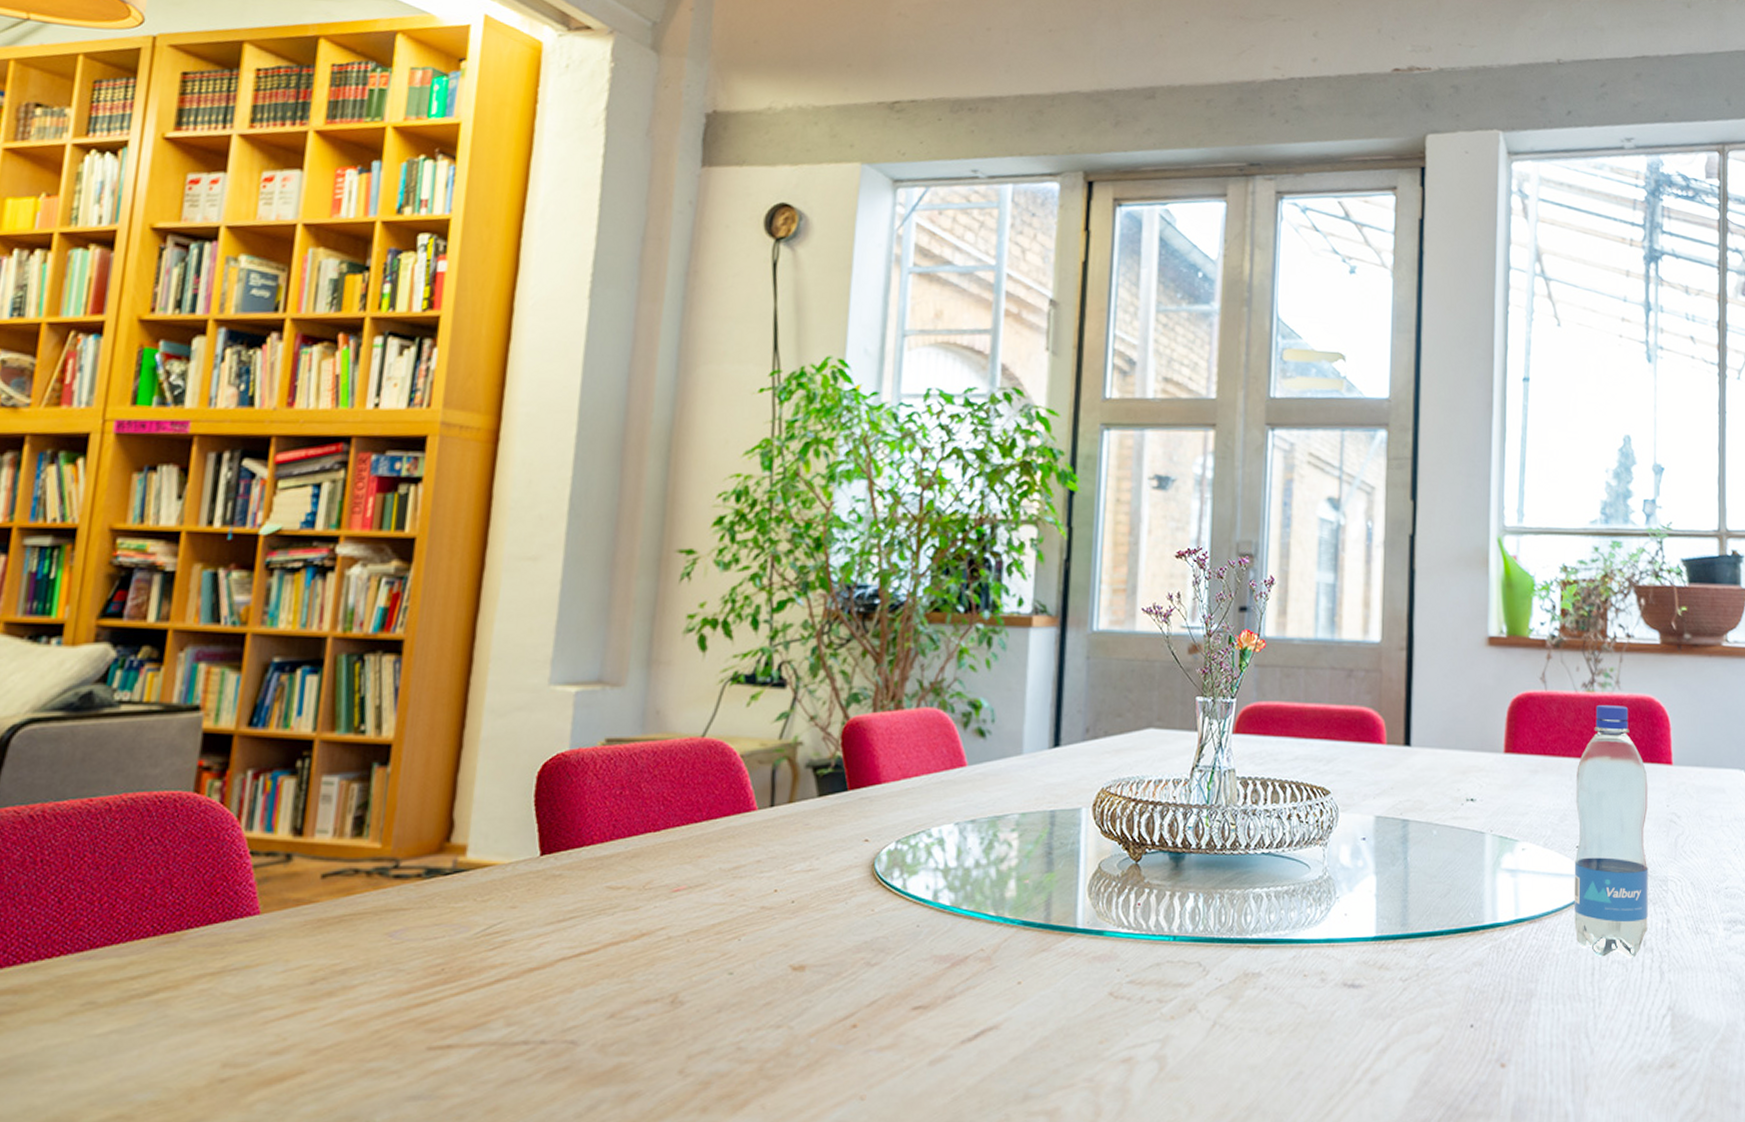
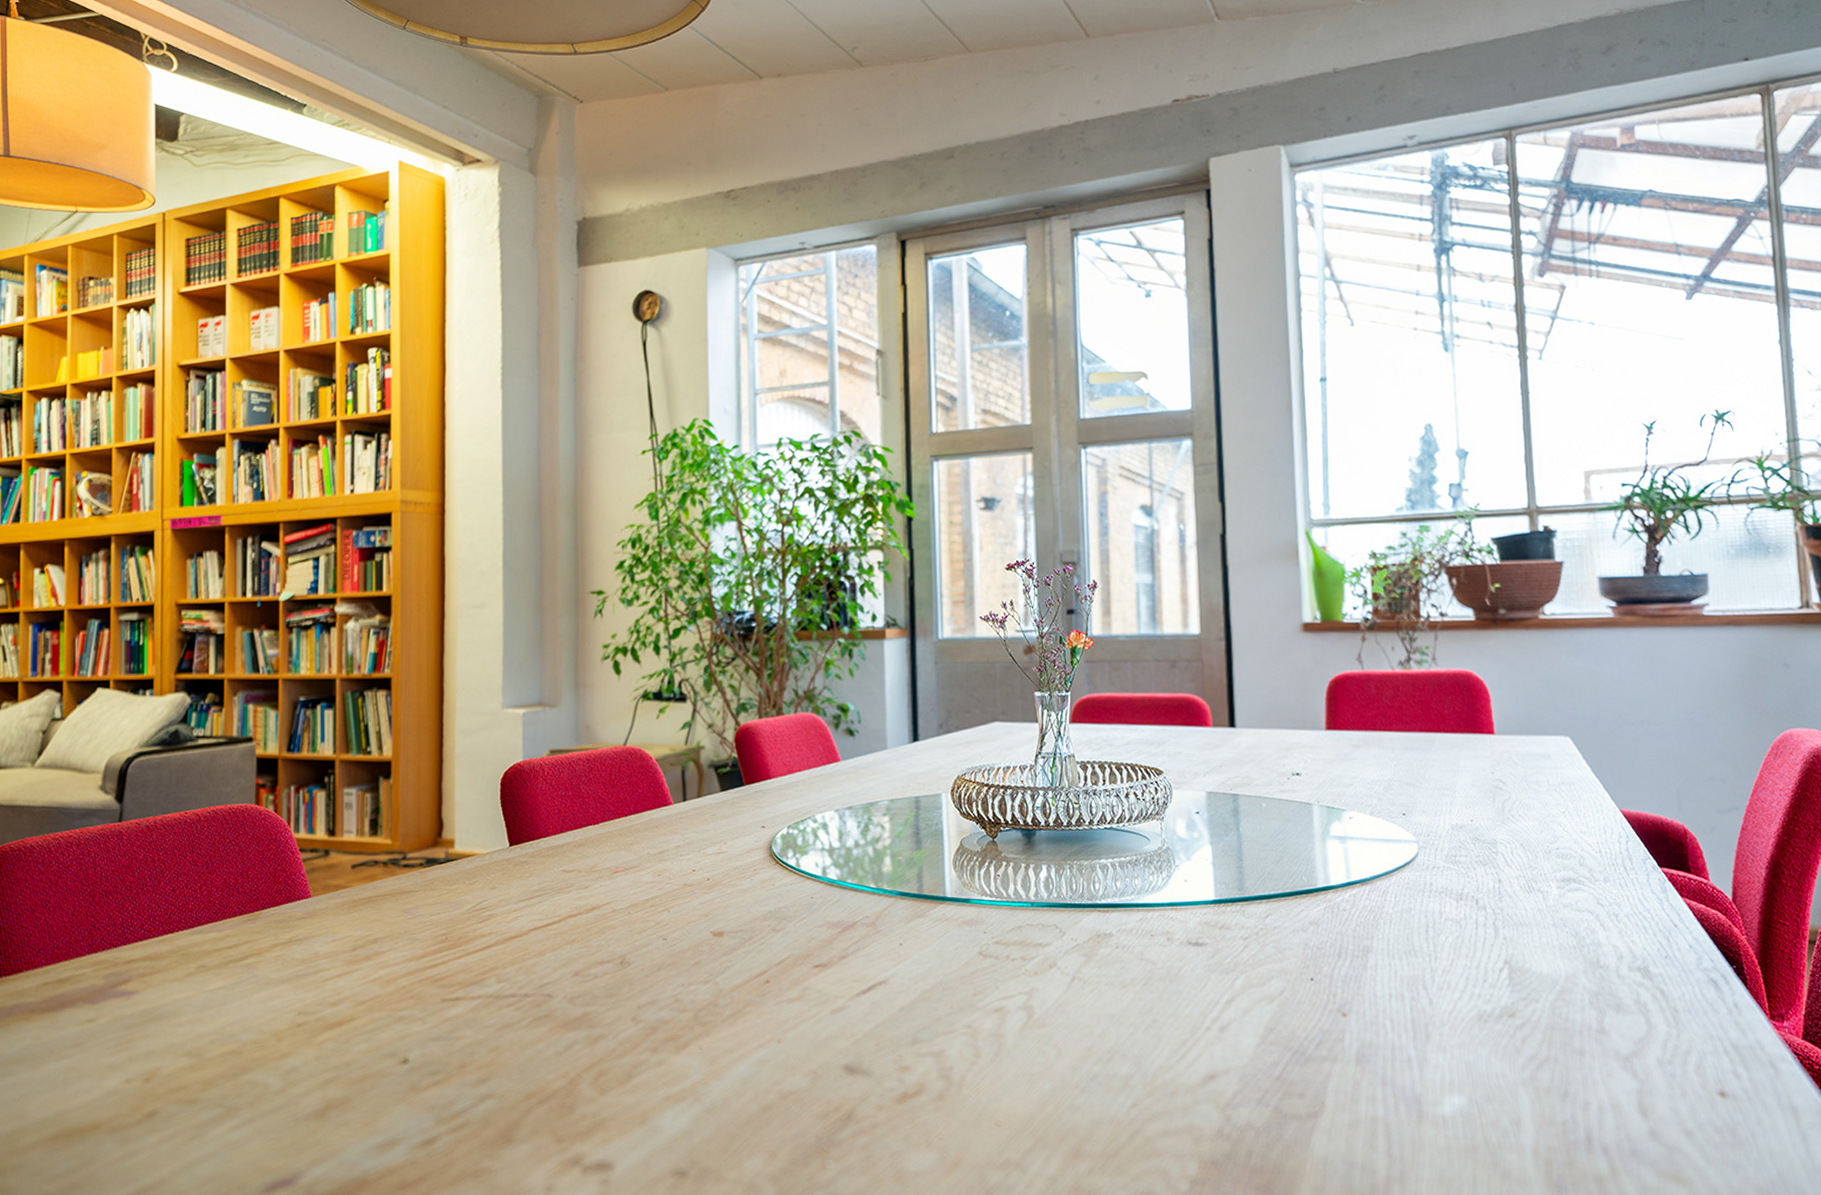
bottle: present [1573,704,1648,958] -> none [1397,680,1479,916]

